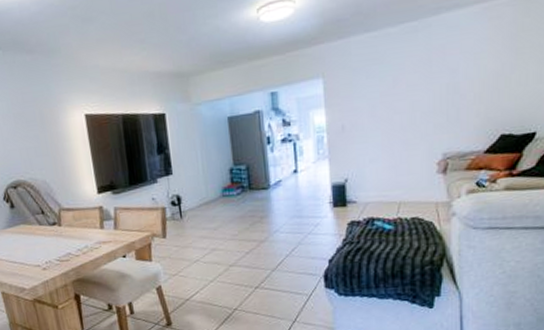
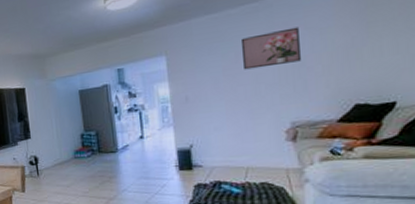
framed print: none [399,50,456,97] -> present [240,27,302,70]

